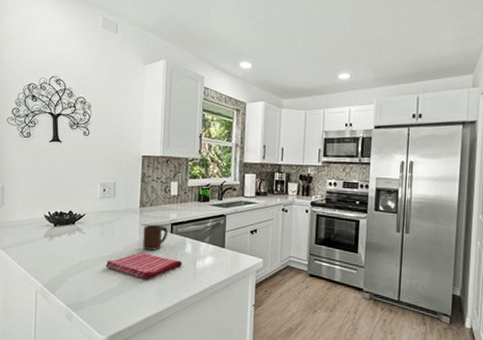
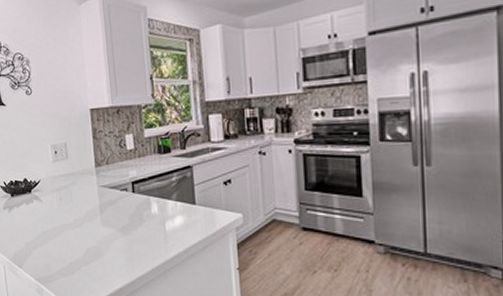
dish towel: present [105,252,183,280] -> none [68,217,151,247]
cup: present [143,224,168,250] -> none [102,185,129,214]

